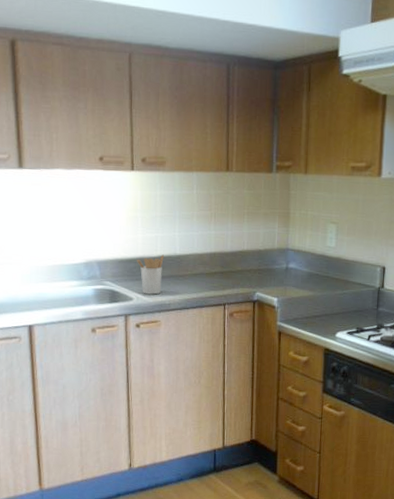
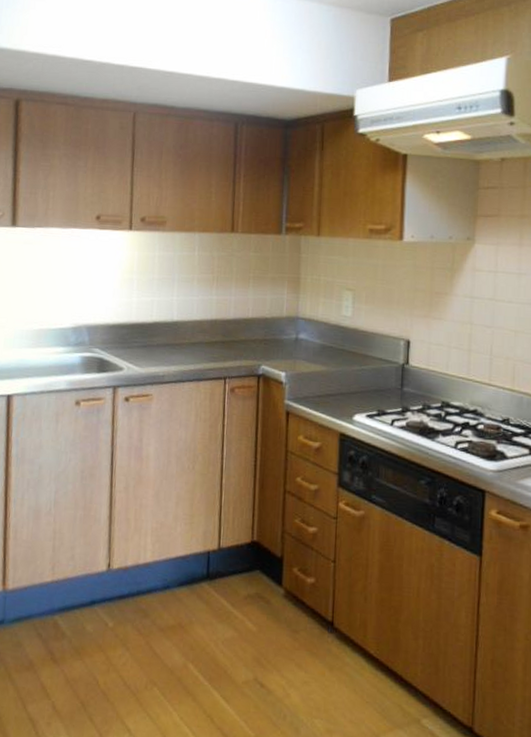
utensil holder: present [136,254,164,295] -> none [129,320,160,365]

